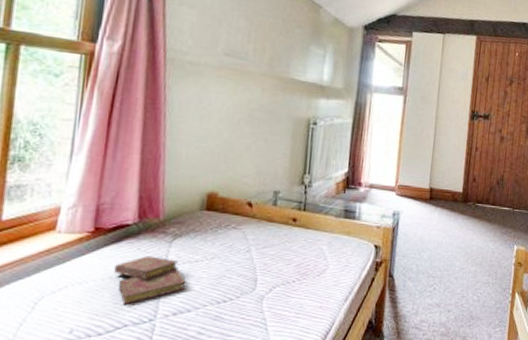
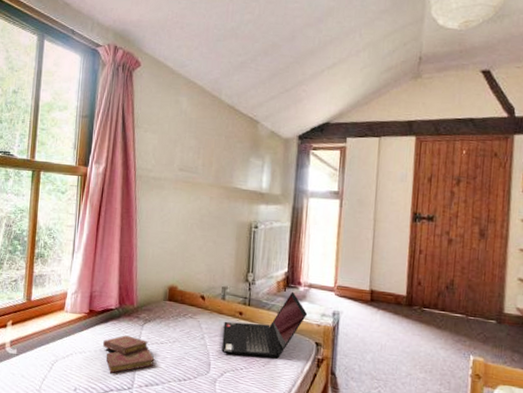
laptop computer: none [271,193,368,267] -> present [221,291,308,359]

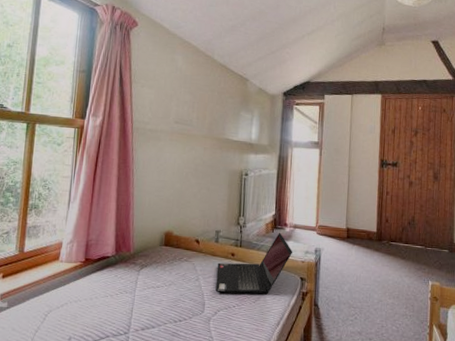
book: present [102,335,155,374] -> none [98,281,151,320]

